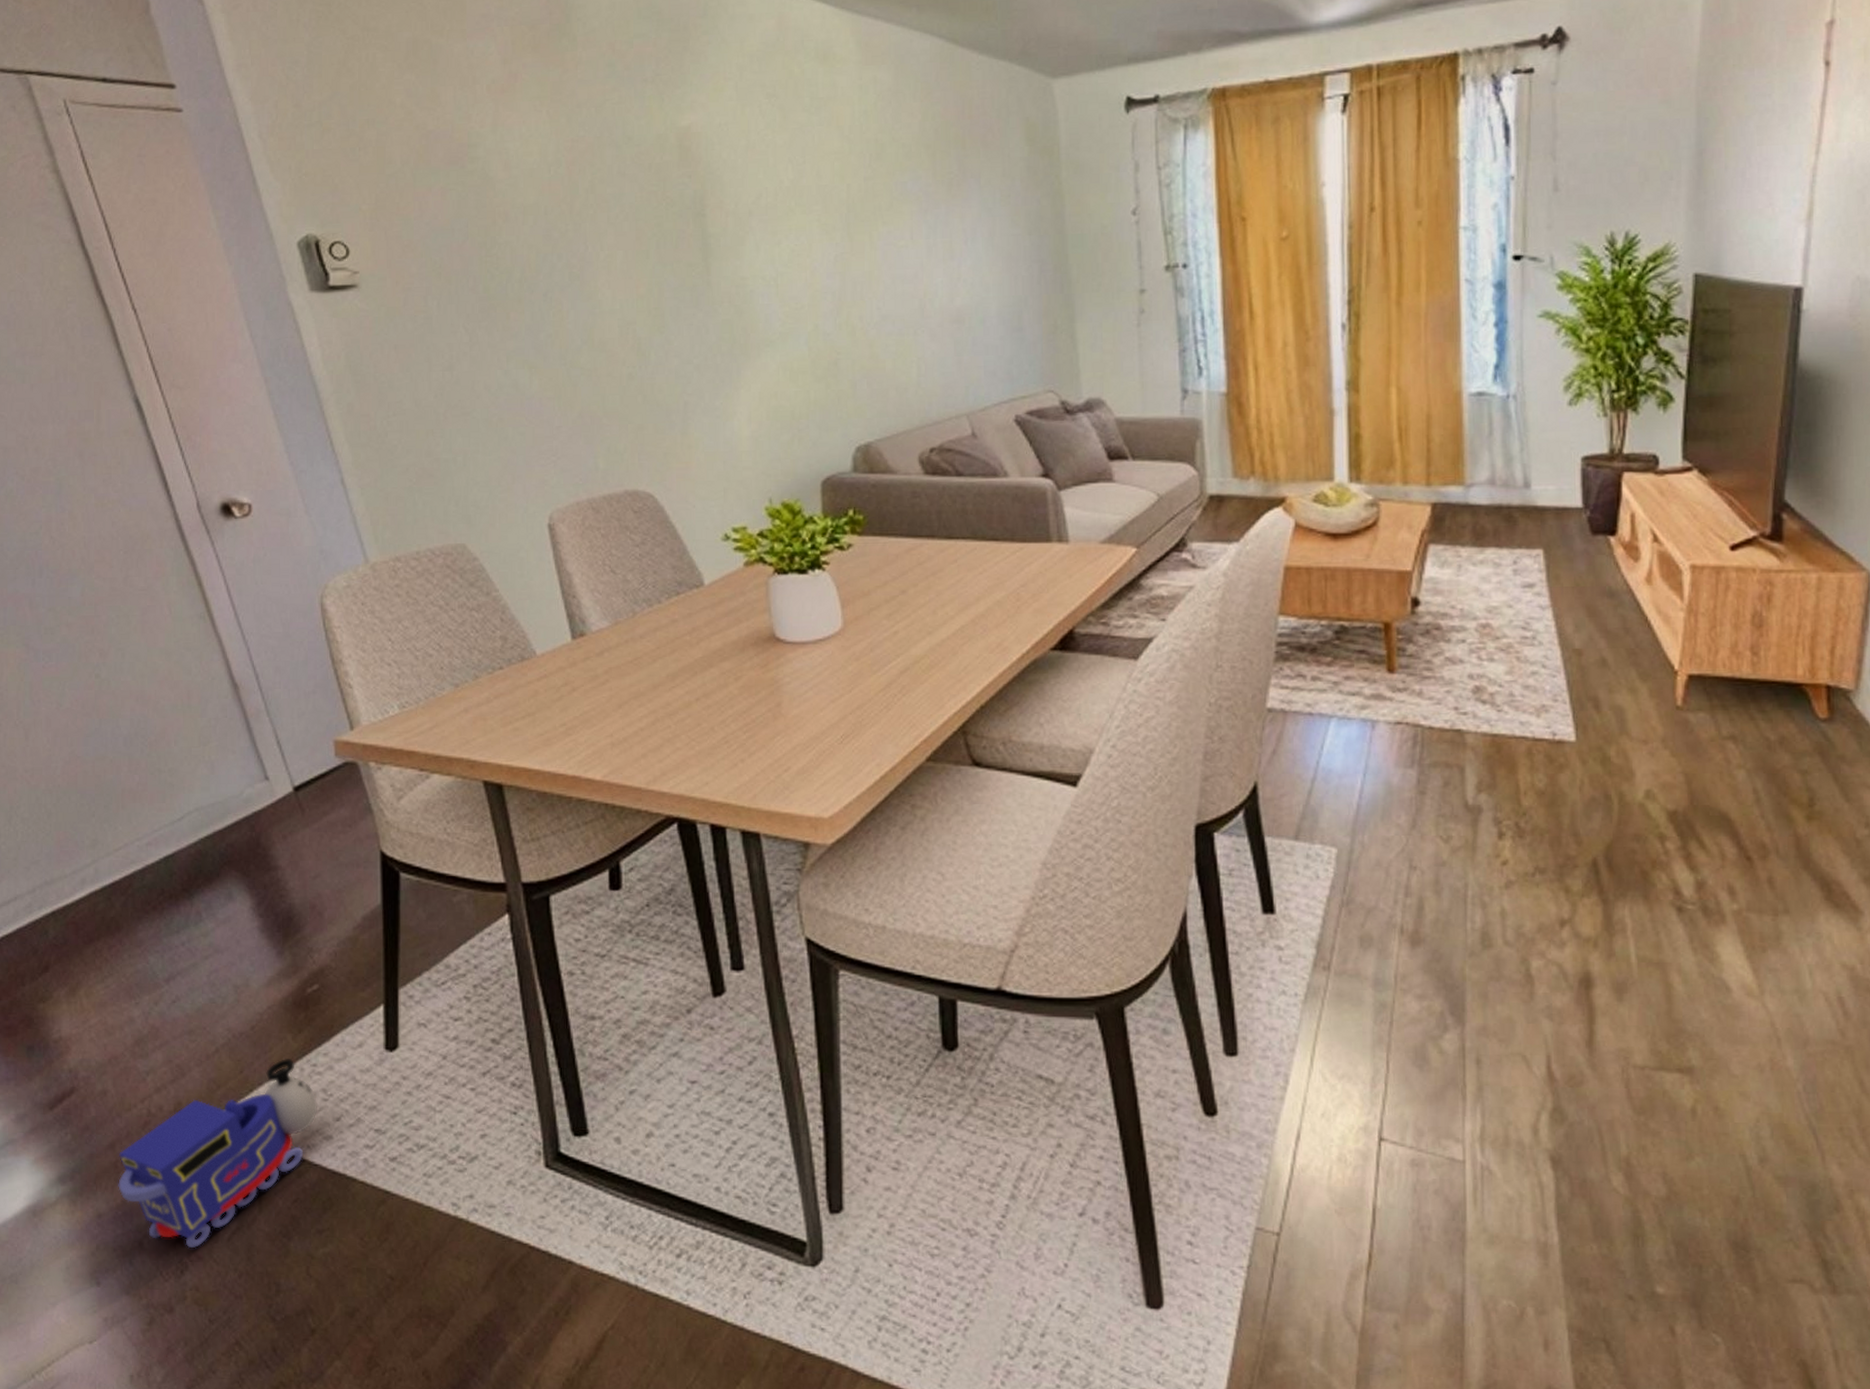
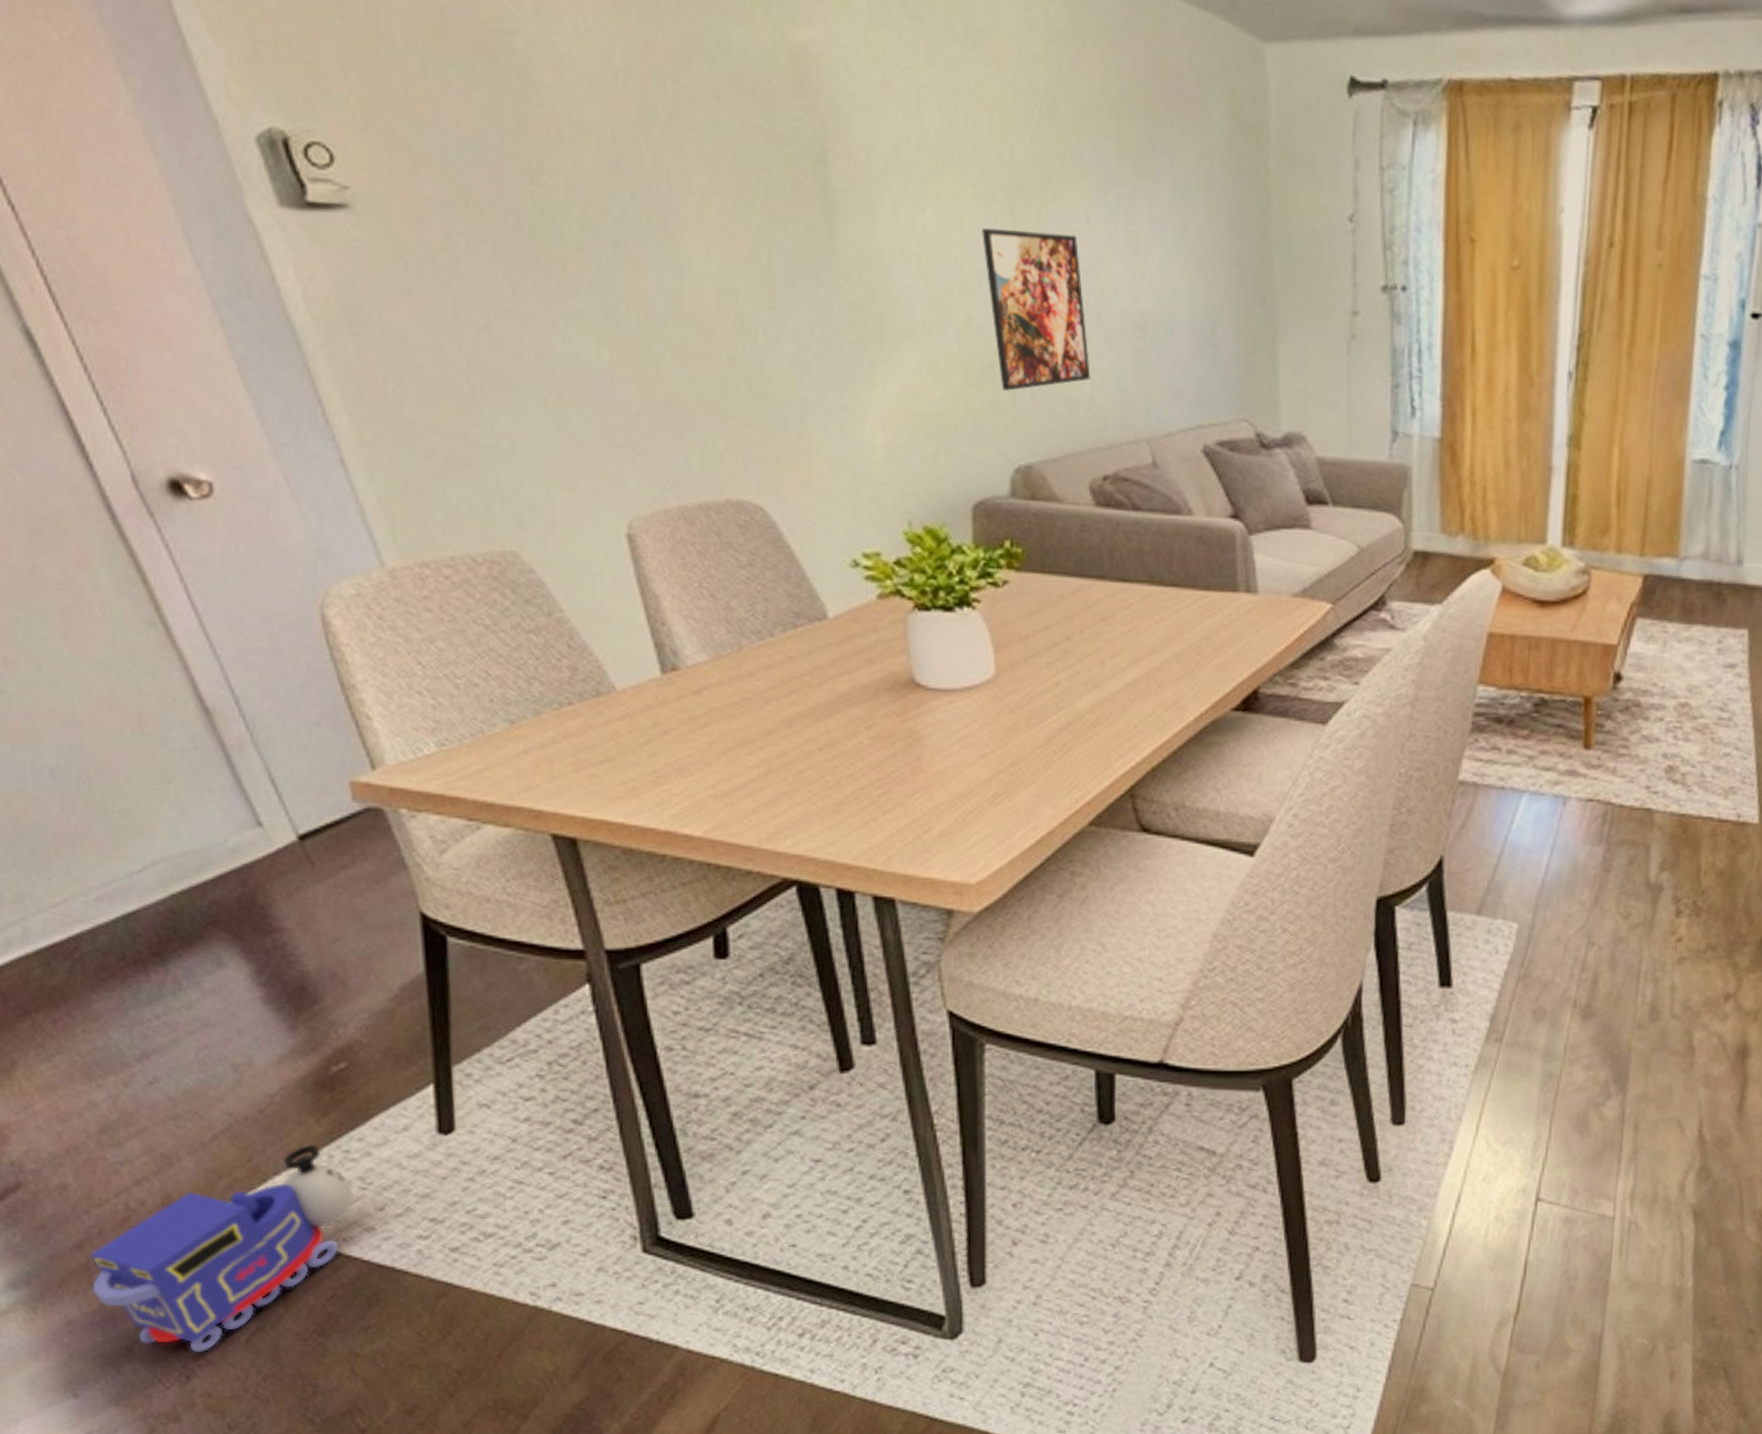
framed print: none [826,250,917,383] -> present [982,228,1091,391]

